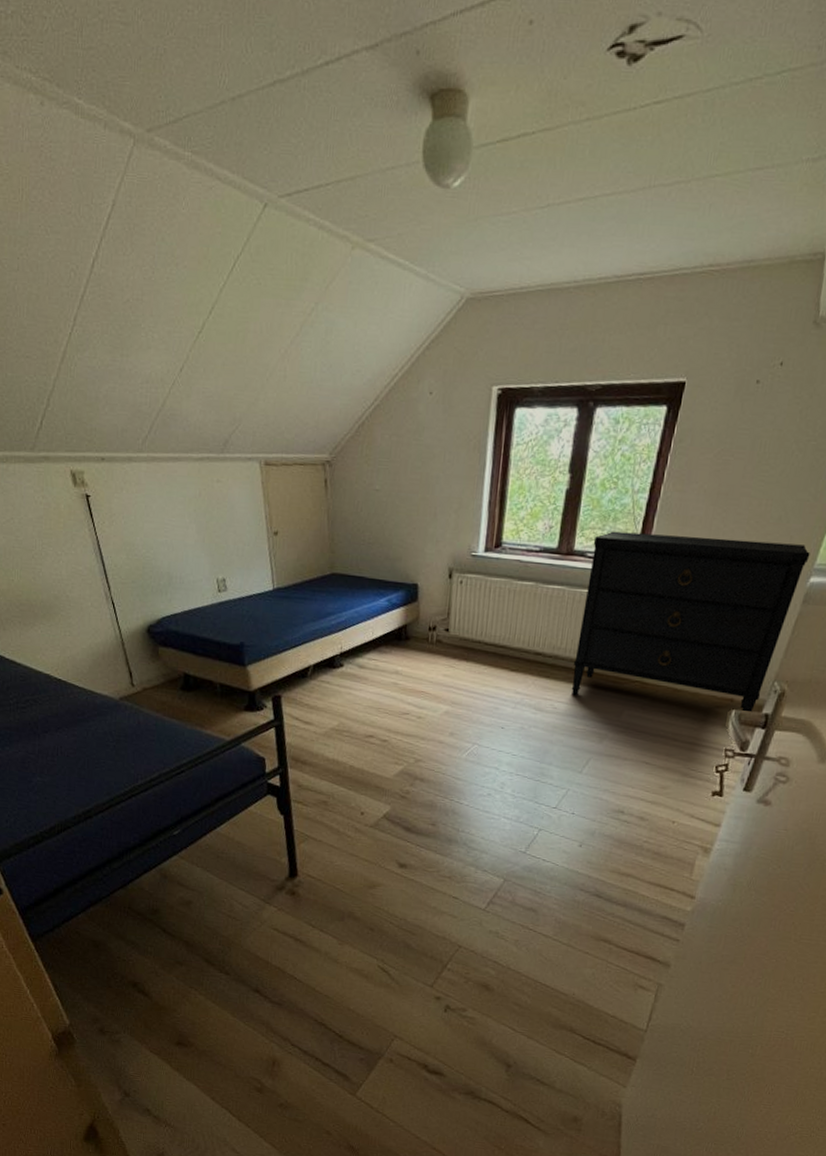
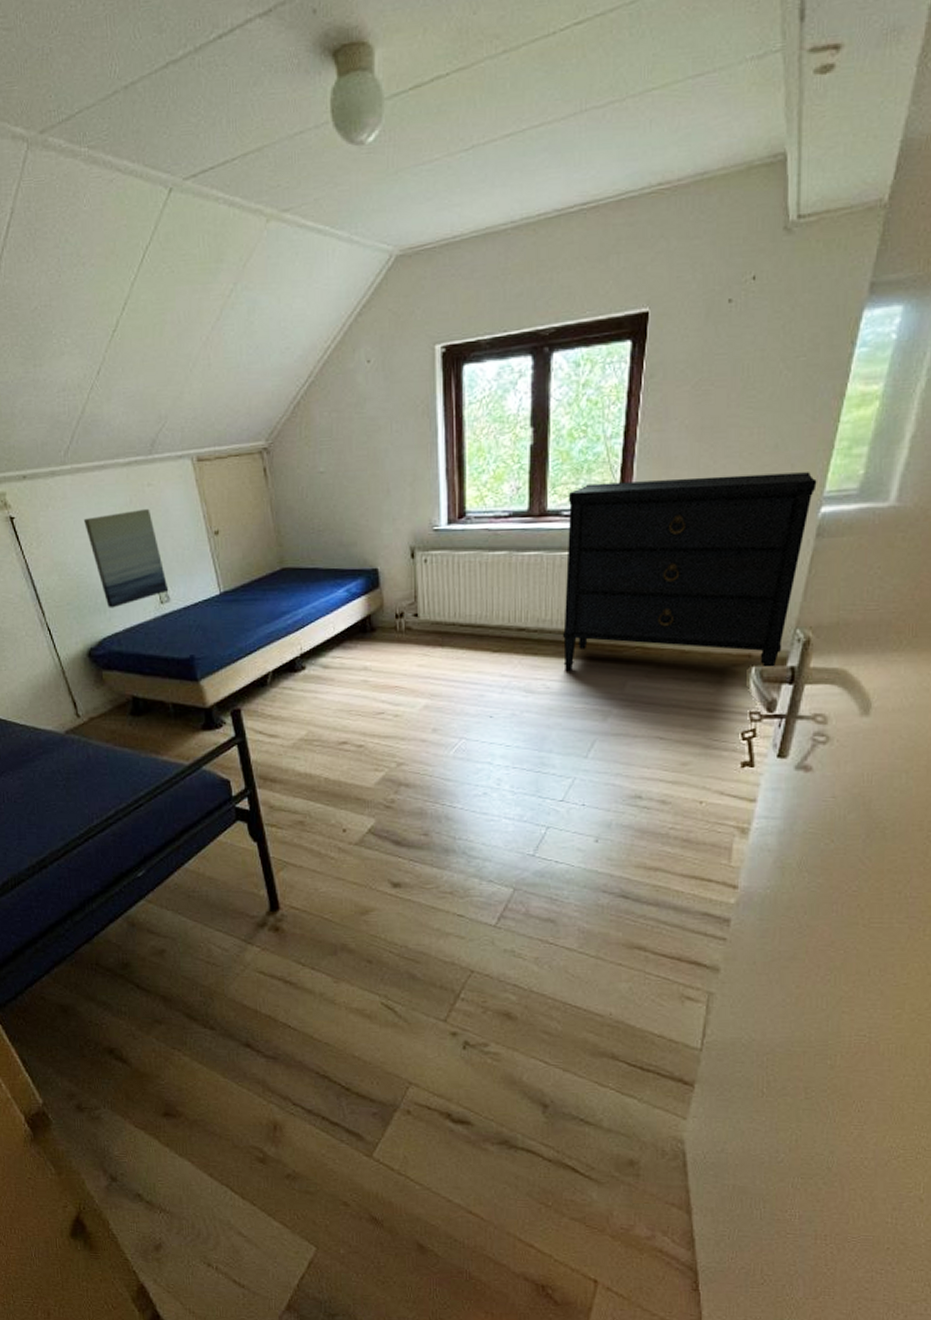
wall art: none [155,502,227,591] -> present [84,508,169,608]

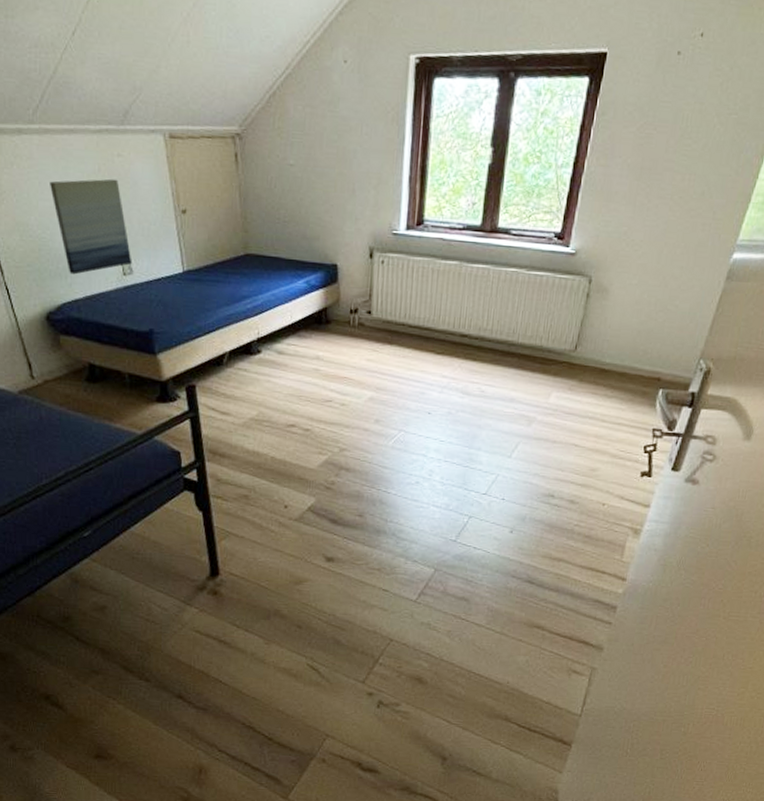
dresser: present [563,472,817,670] -> none [498,207,733,391]

